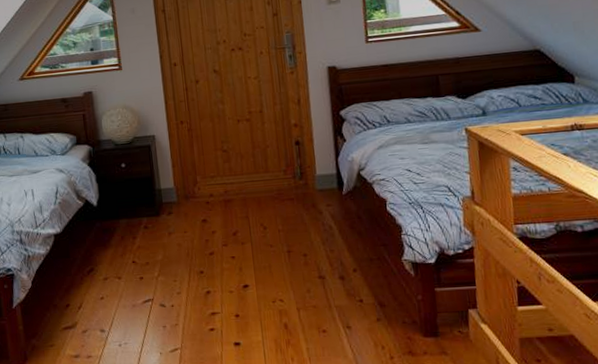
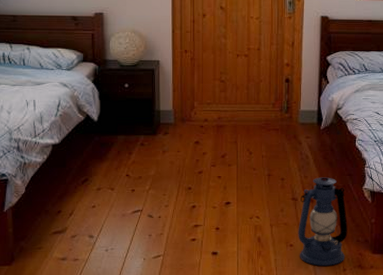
lantern: none [328,249,391,354] -> present [298,177,348,266]

